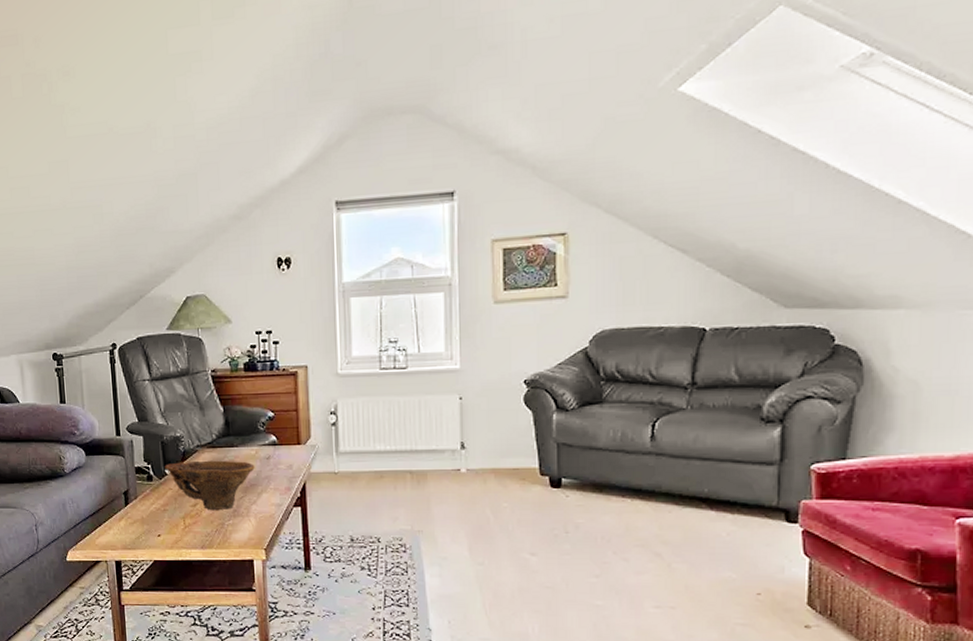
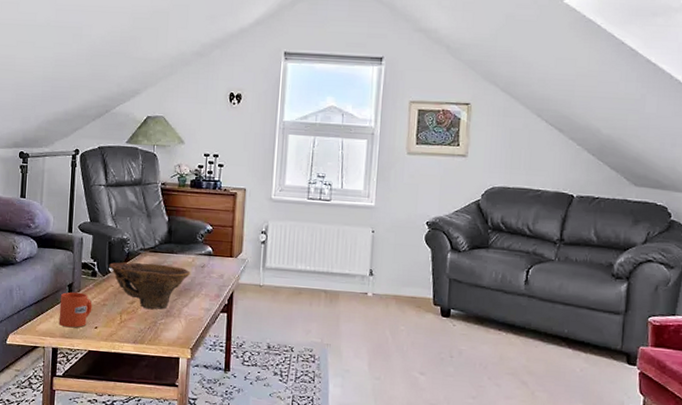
mug: none [116,499,152,538] -> present [58,292,92,328]

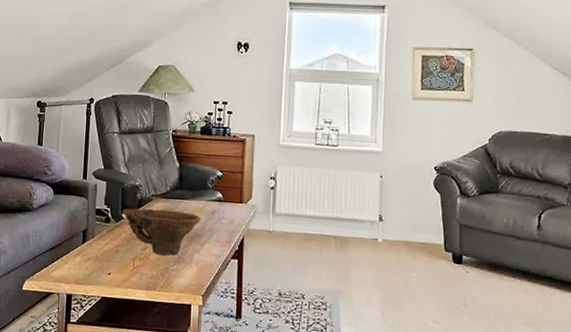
mug: present [58,292,92,328] -> none [73,238,106,274]

